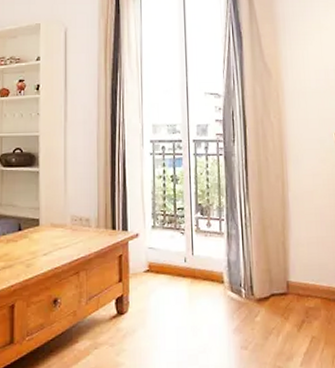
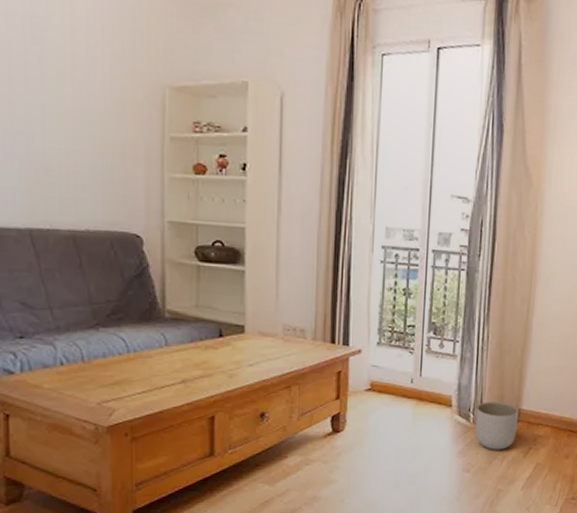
planter: none [246,275,288,325] -> present [475,402,518,450]

